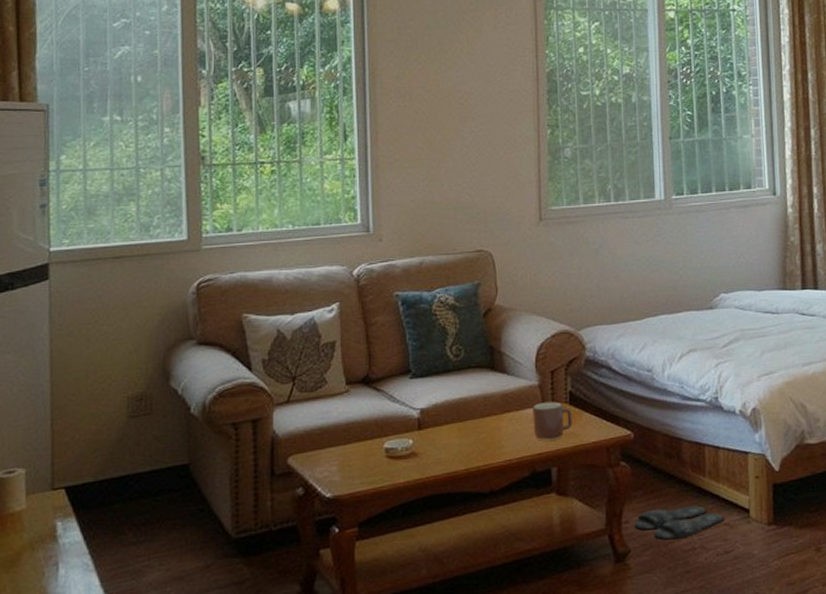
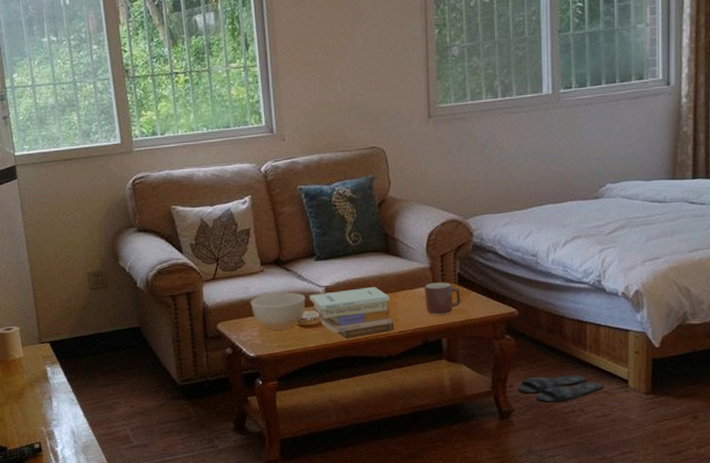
bowl: none [330,416,397,464] -> present [250,292,306,331]
books: none [401,408,497,471] -> present [309,286,394,338]

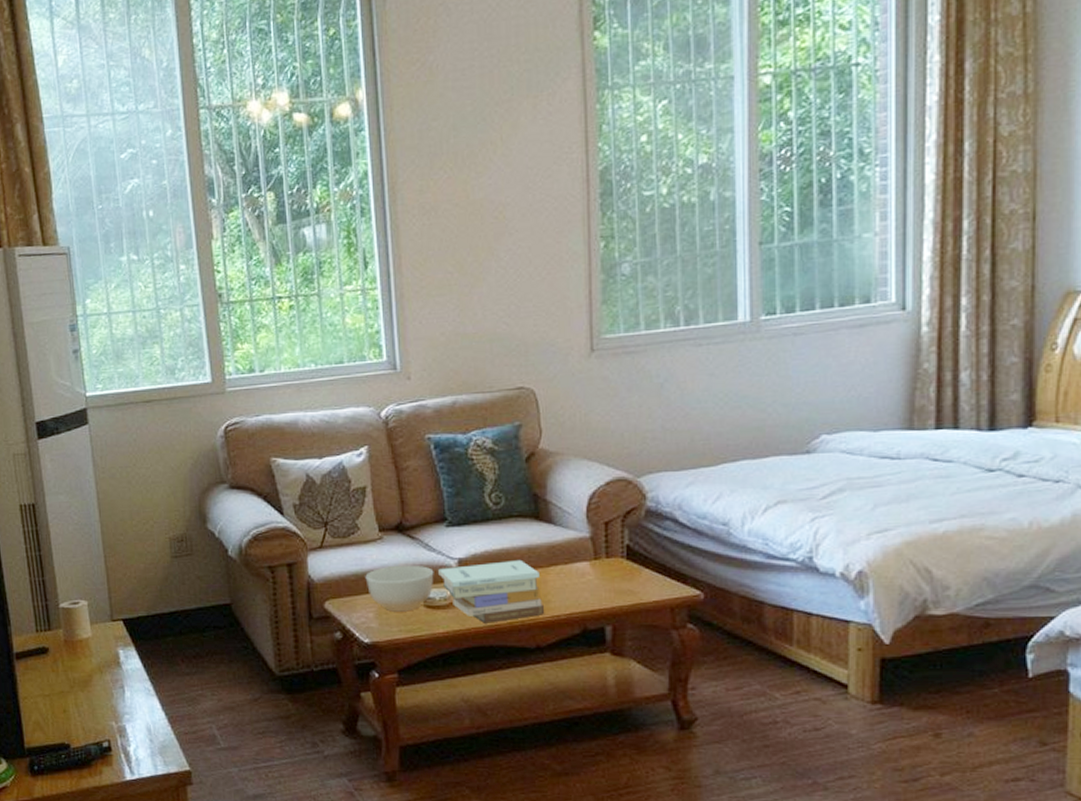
mug: present [424,282,461,316] -> none [583,556,630,599]
slippers: present [517,375,603,403] -> none [702,677,815,711]

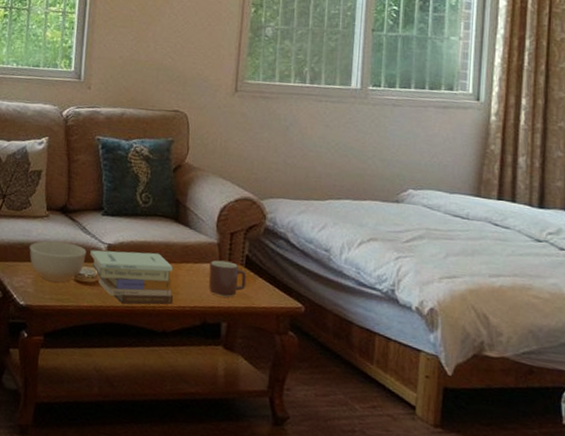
mug: none [583,556,630,599] -> present [208,260,247,298]

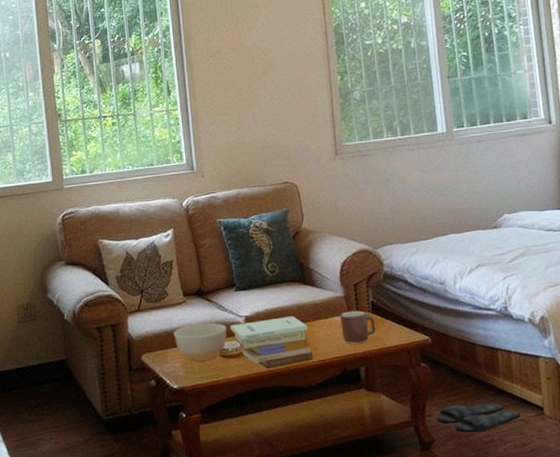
slippers: none [295,383,388,419] -> present [436,403,520,432]

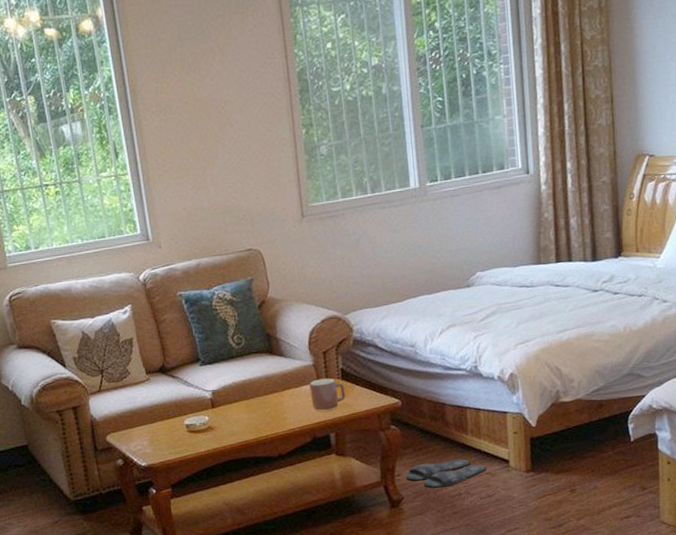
bowl: present [173,322,227,362] -> none [138,399,194,439]
books: present [230,315,313,369] -> none [197,387,282,441]

